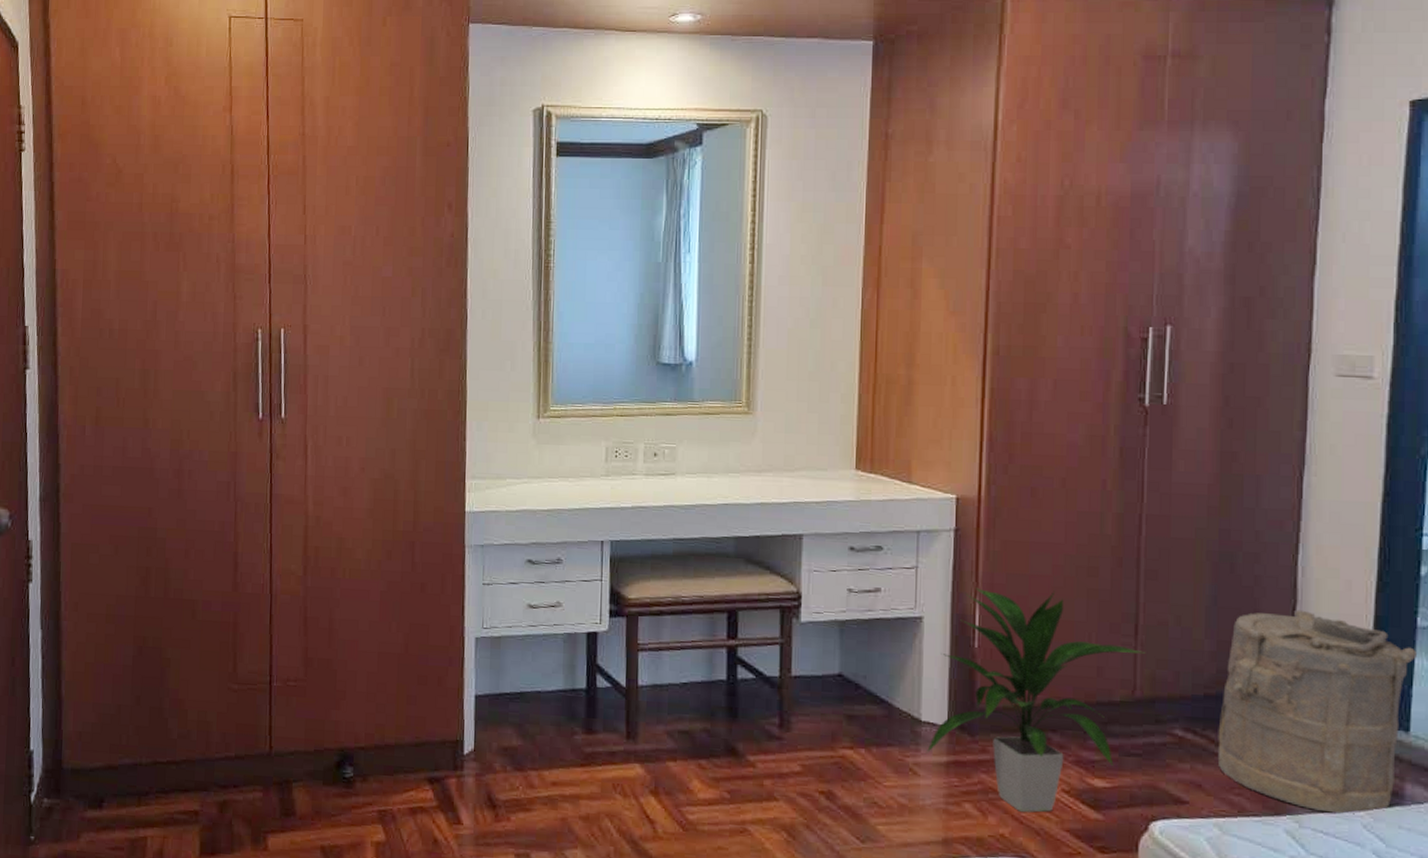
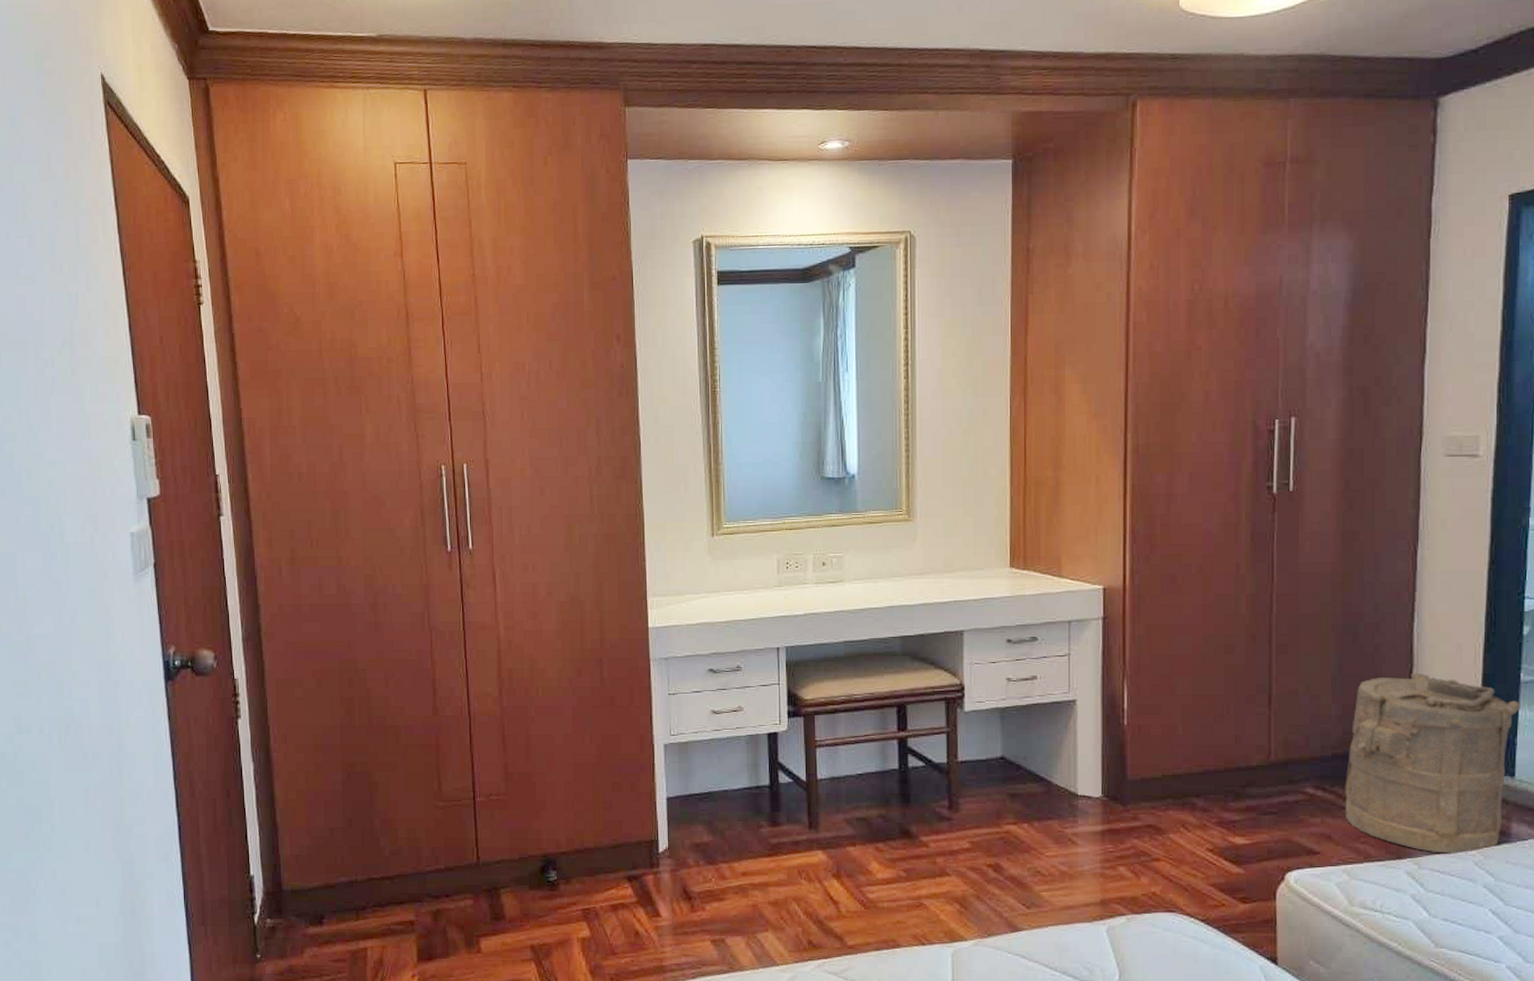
indoor plant: present [925,587,1146,812] -> none [1082,668,1279,871]

